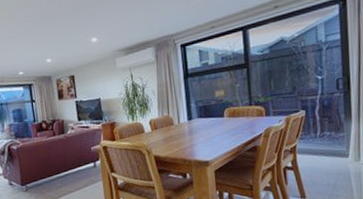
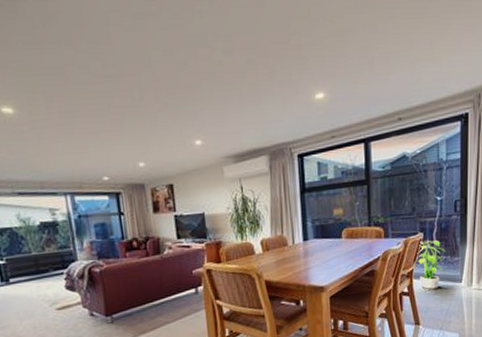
potted plant: none [299,116,330,164] -> present [417,239,446,289]

